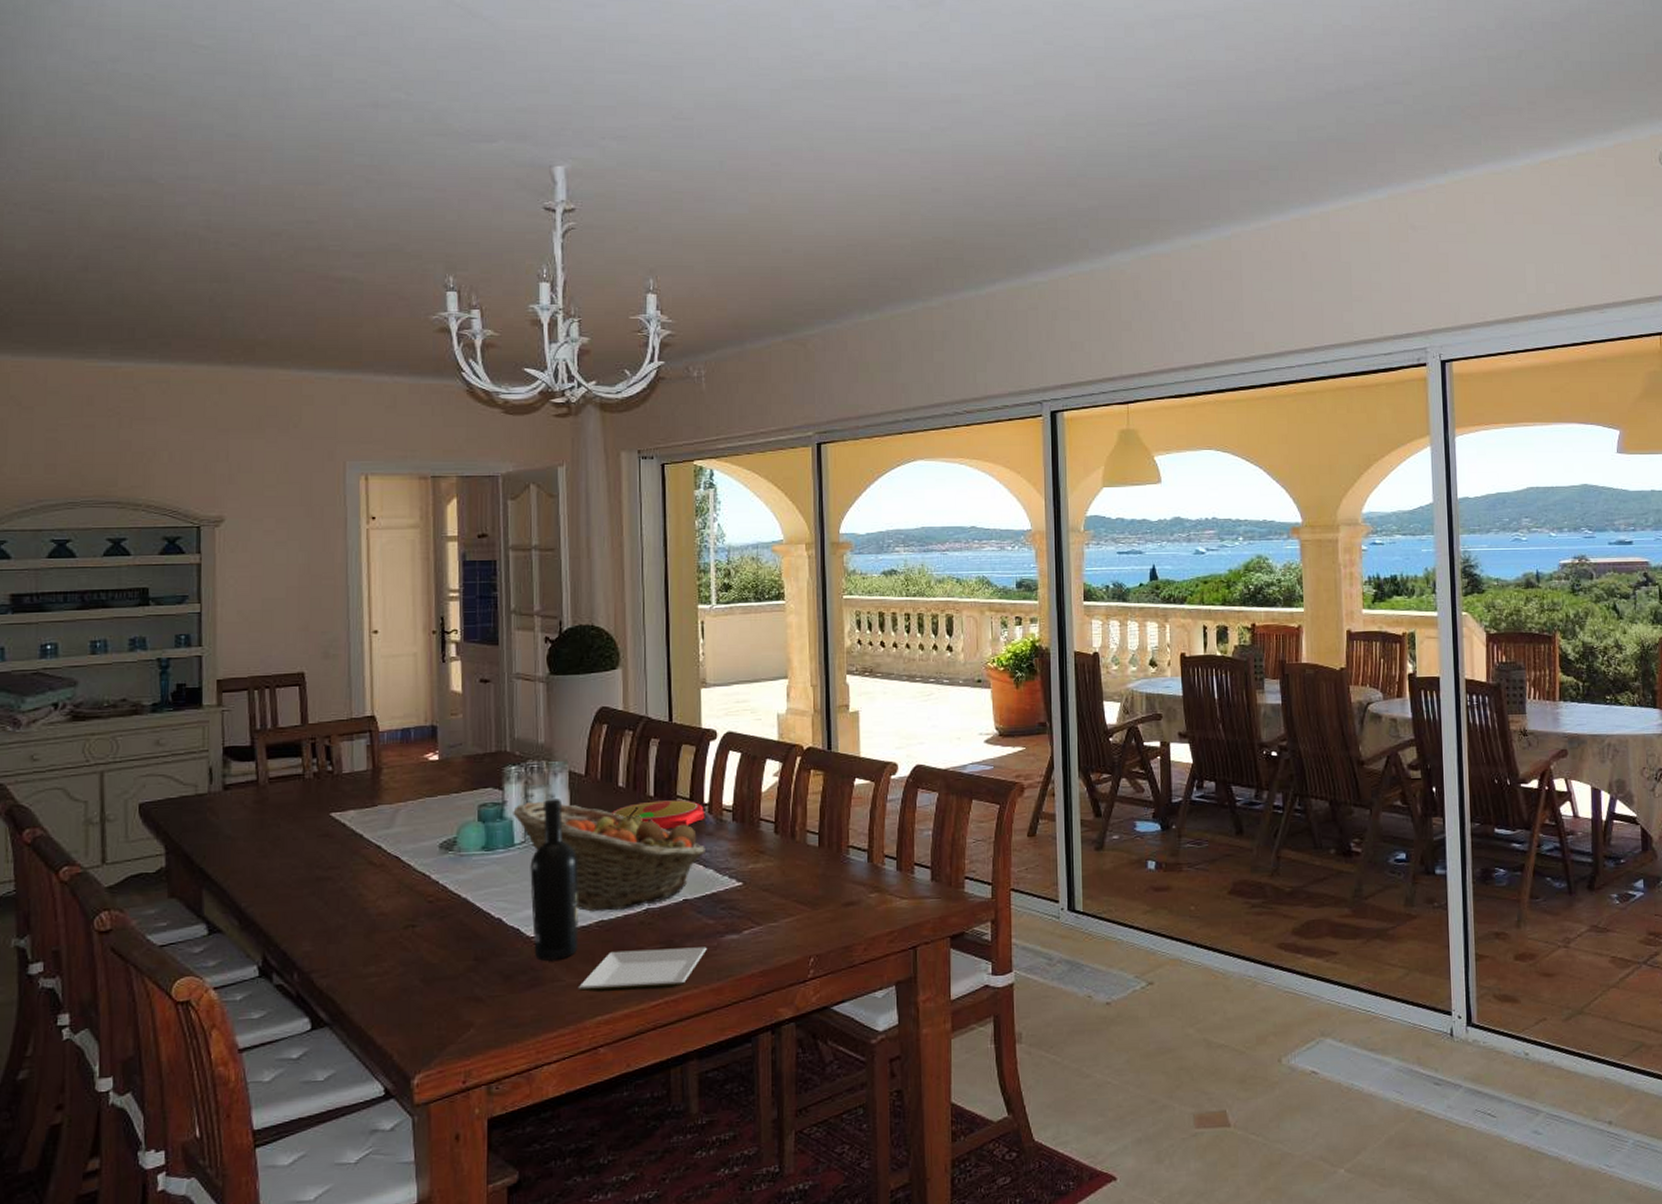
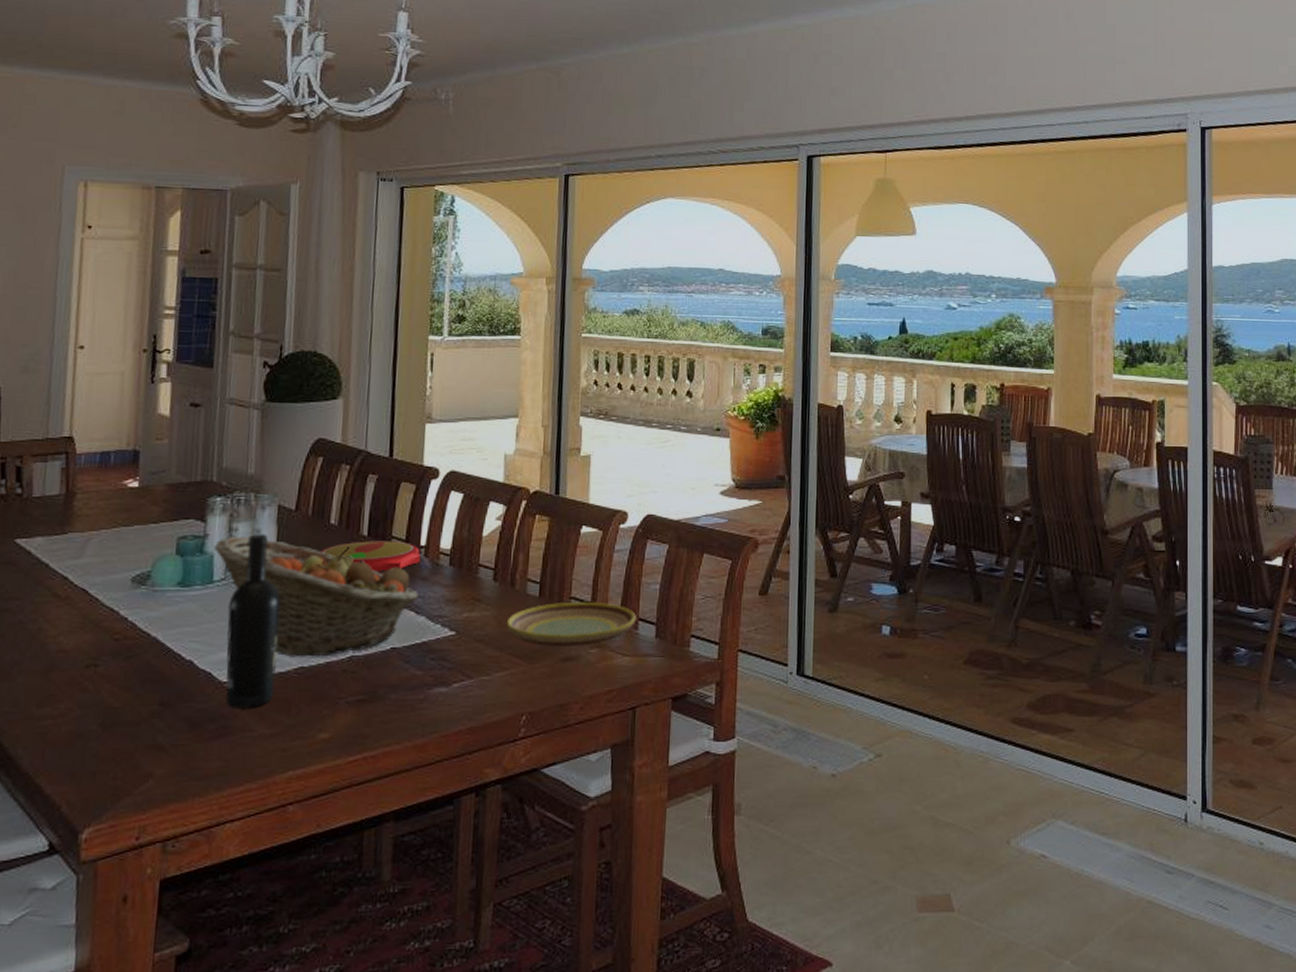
plate: present [578,947,707,993] -> none [270,699,412,745]
plate: none [789,849,912,894] -> present [506,601,636,648]

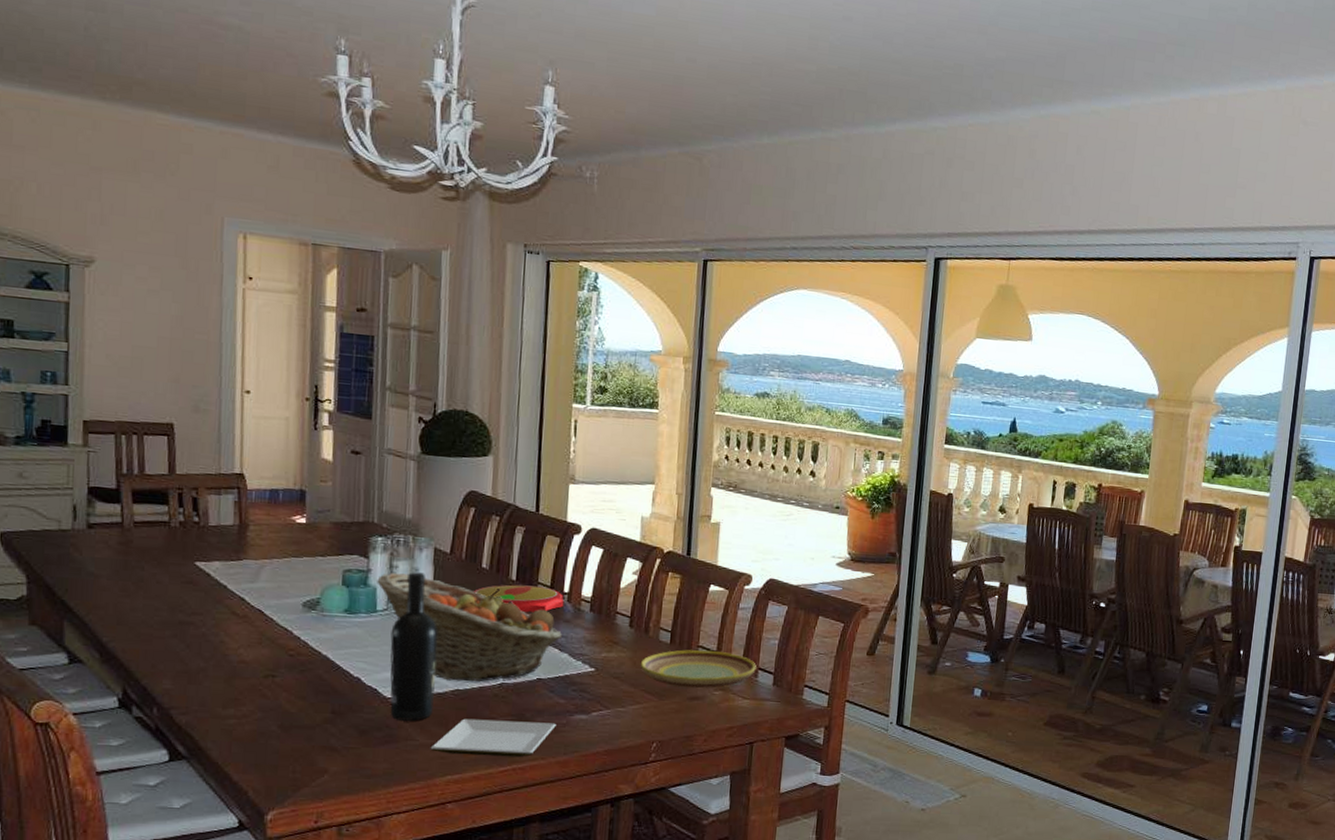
plate: none [270,699,412,745] -> present [430,718,556,758]

